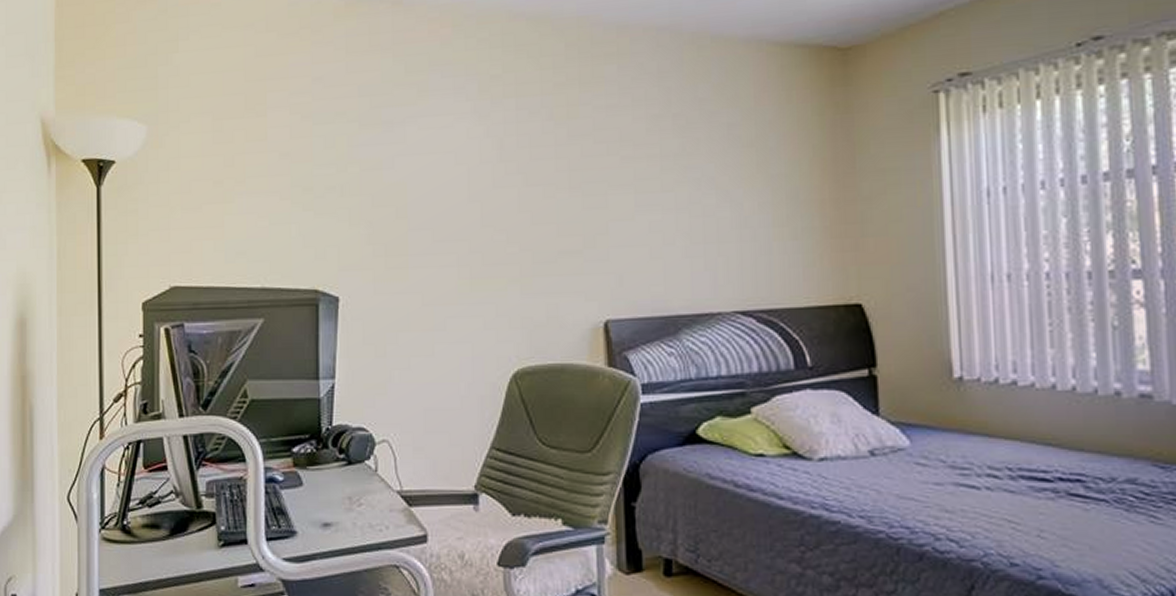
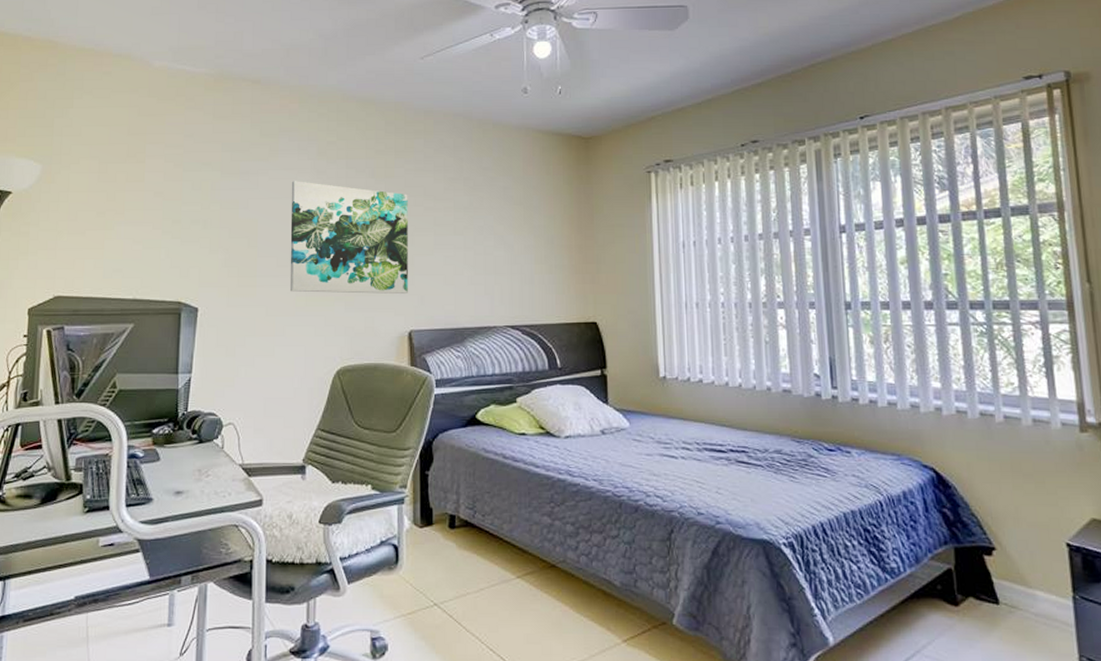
wall art: none [446,129,602,274] -> present [289,181,408,294]

